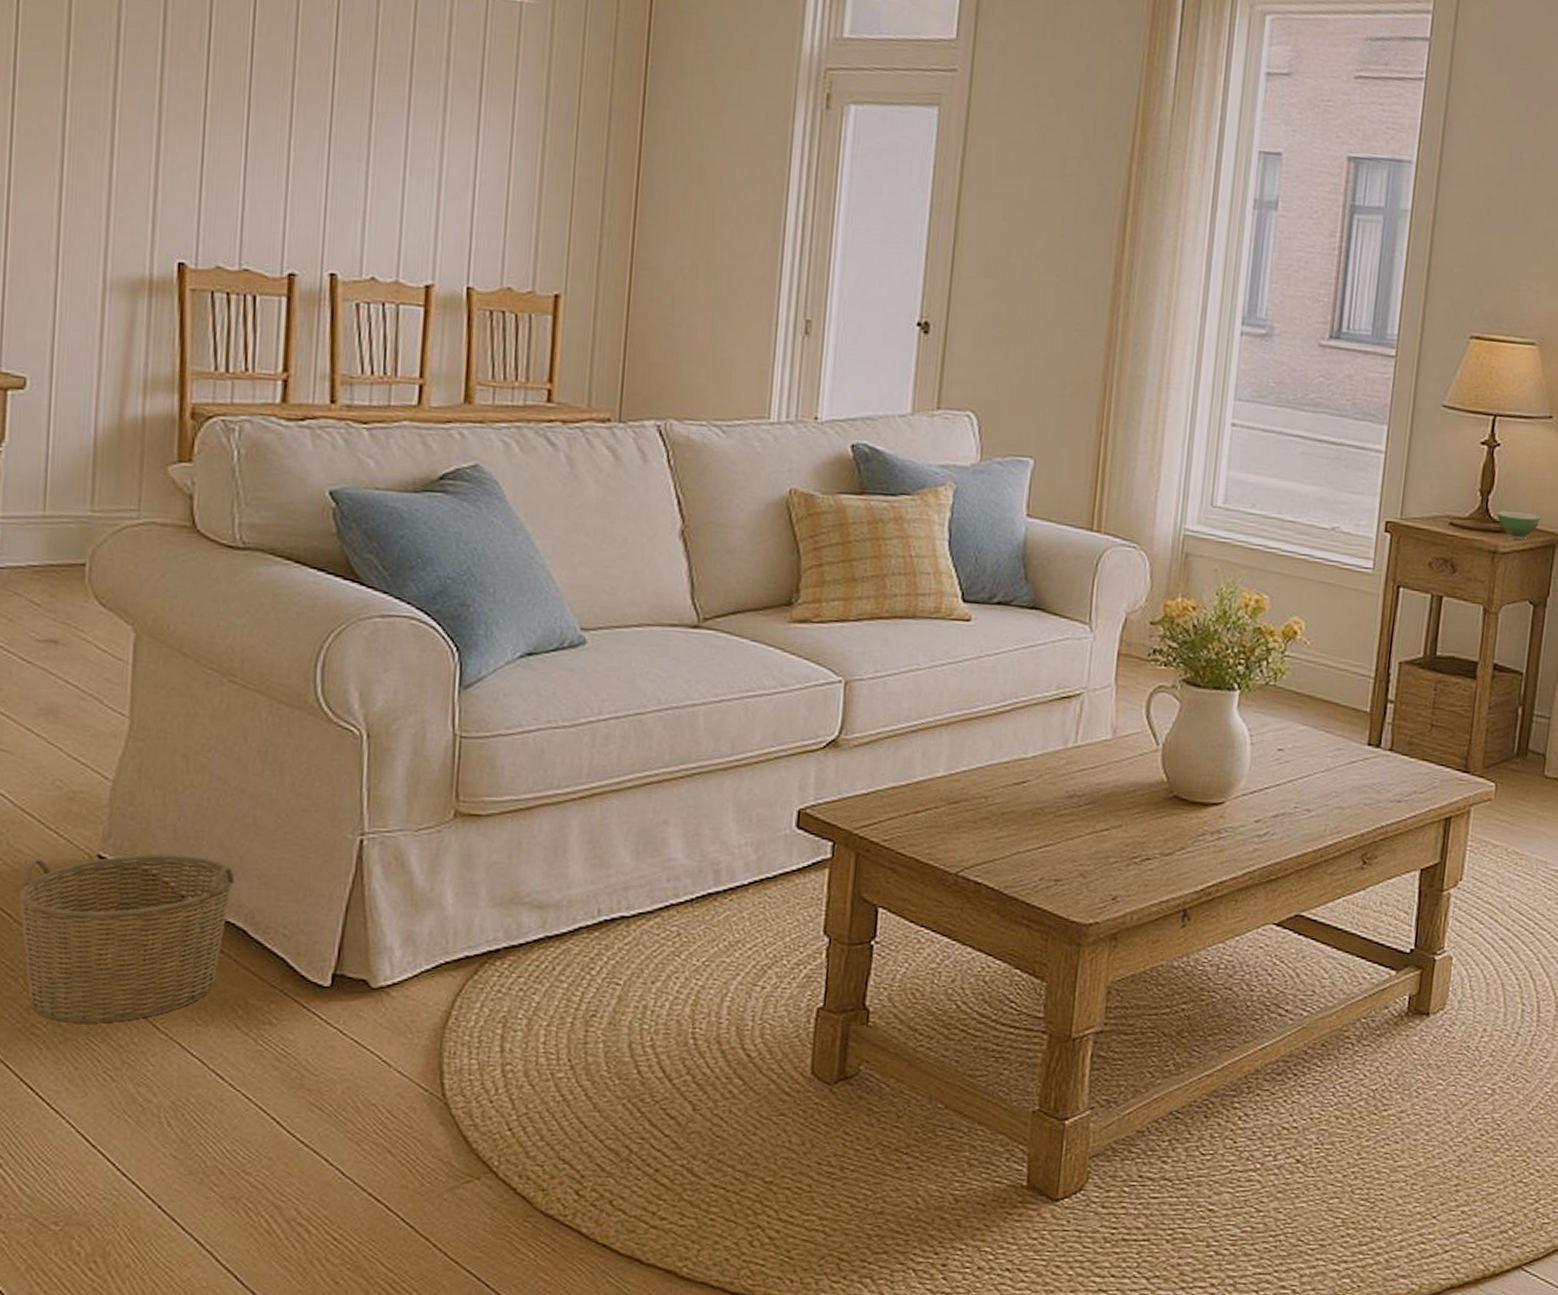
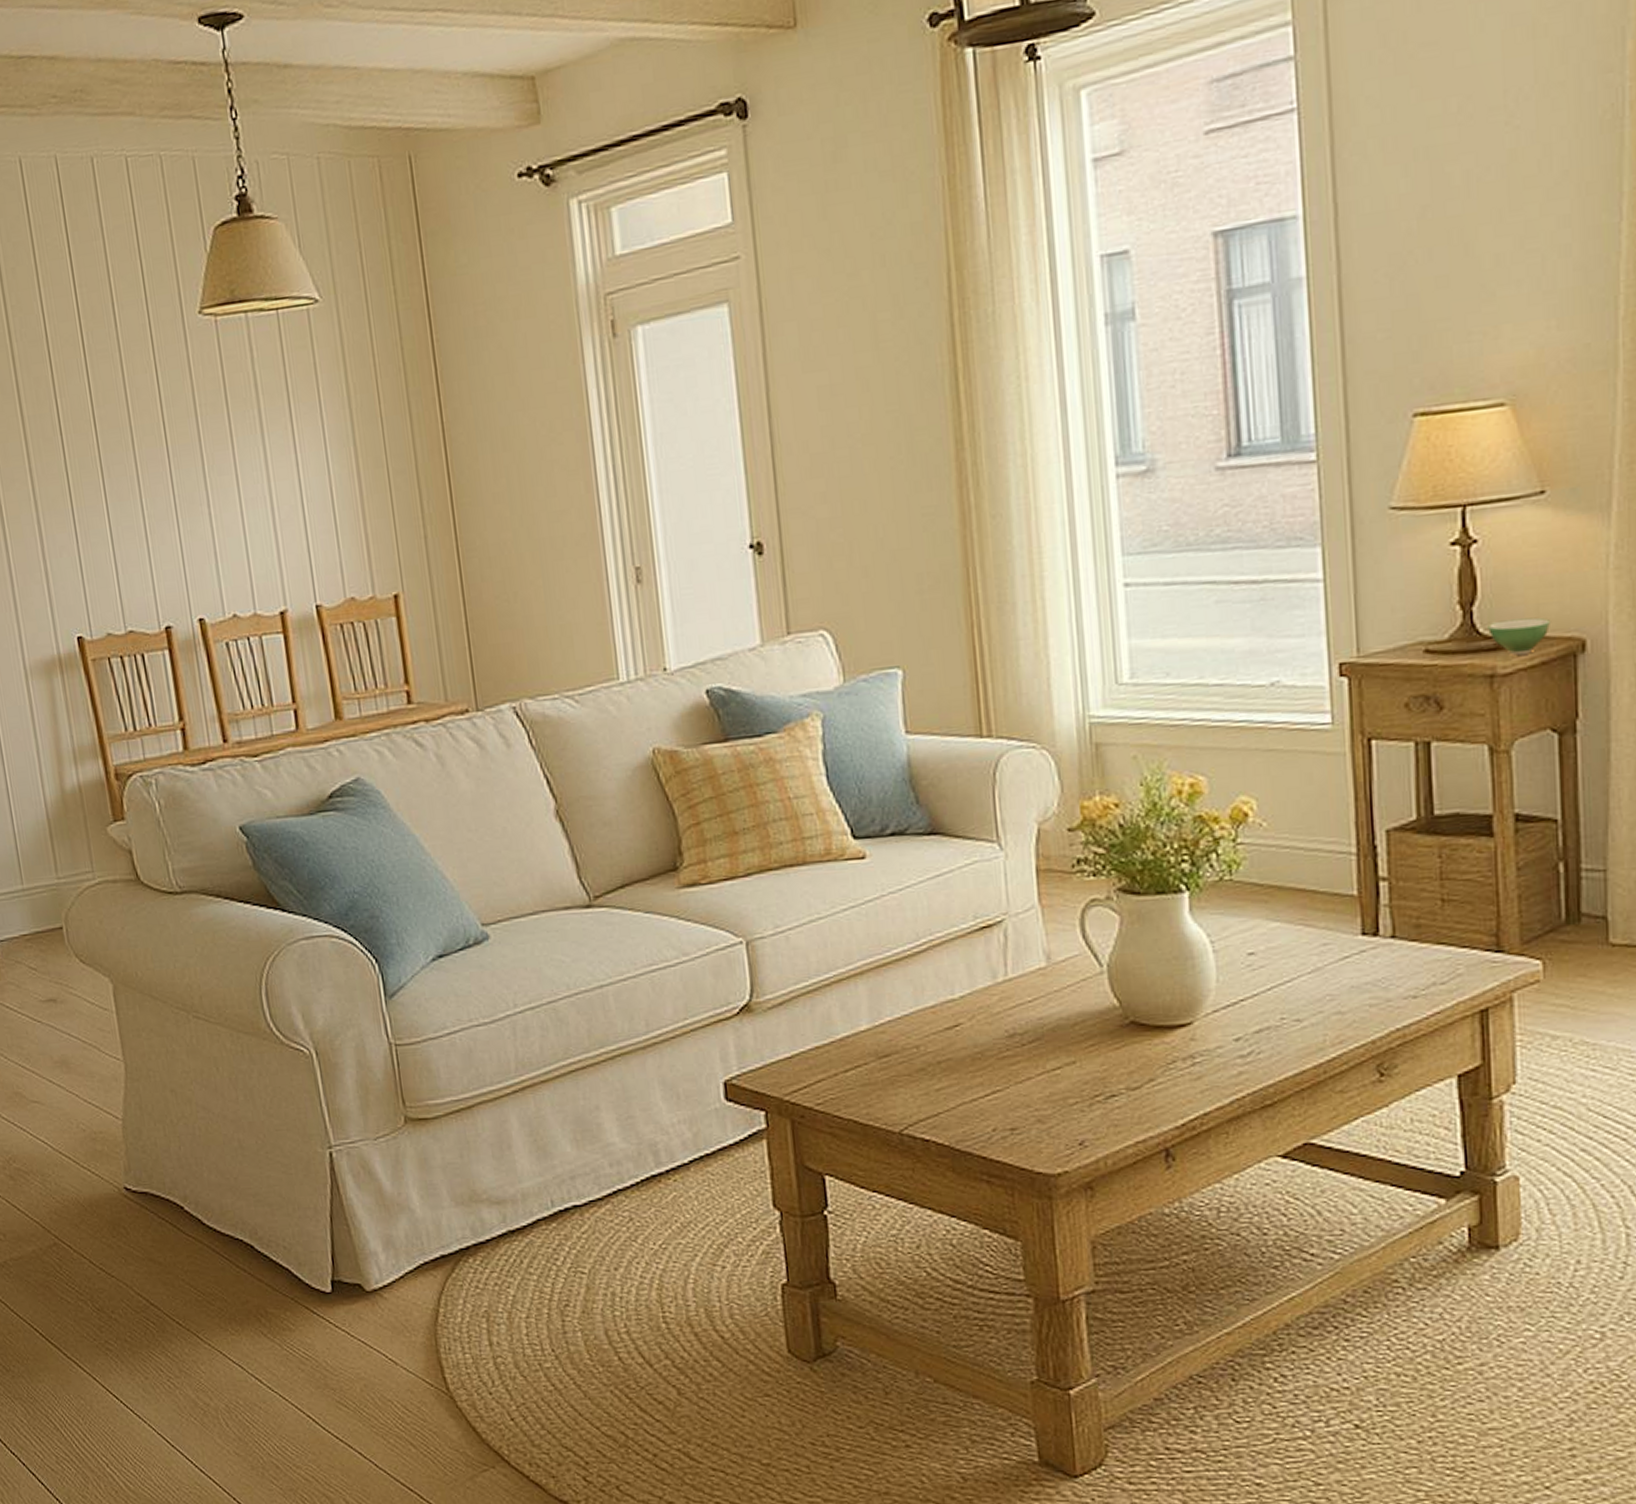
basket: present [18,854,234,1024] -> none [72,1181,238,1338]

